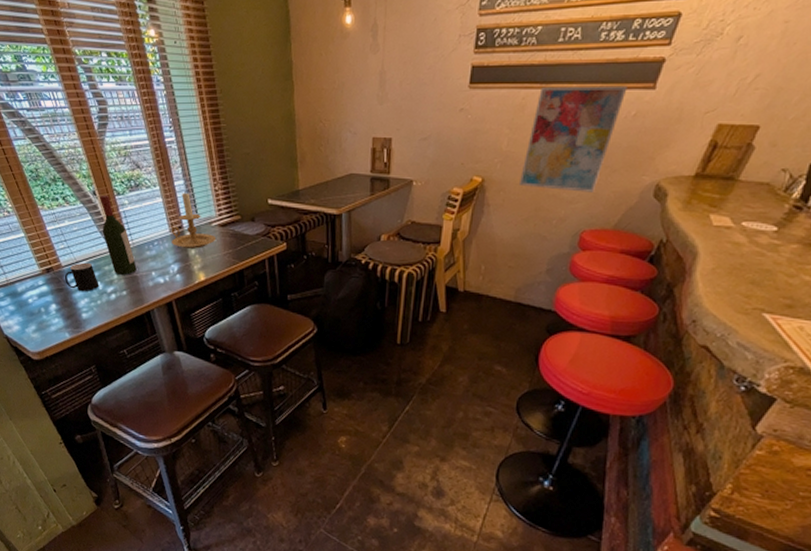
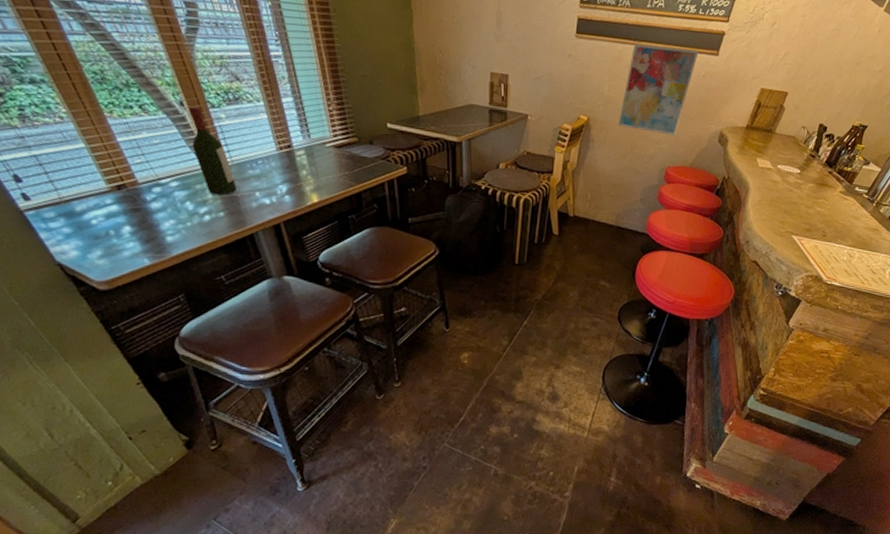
cup: present [64,262,99,292] -> none [141,179,189,213]
candle holder: present [170,191,217,249] -> none [277,109,331,169]

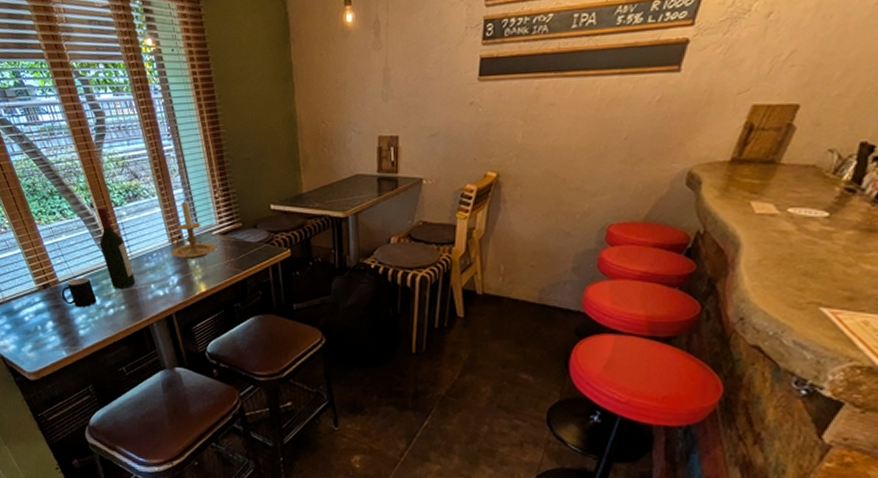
cup: none [141,179,189,213] -> present [61,277,97,308]
candle holder: none [277,109,331,169] -> present [169,200,218,259]
wall art: present [617,43,699,136] -> none [536,69,650,184]

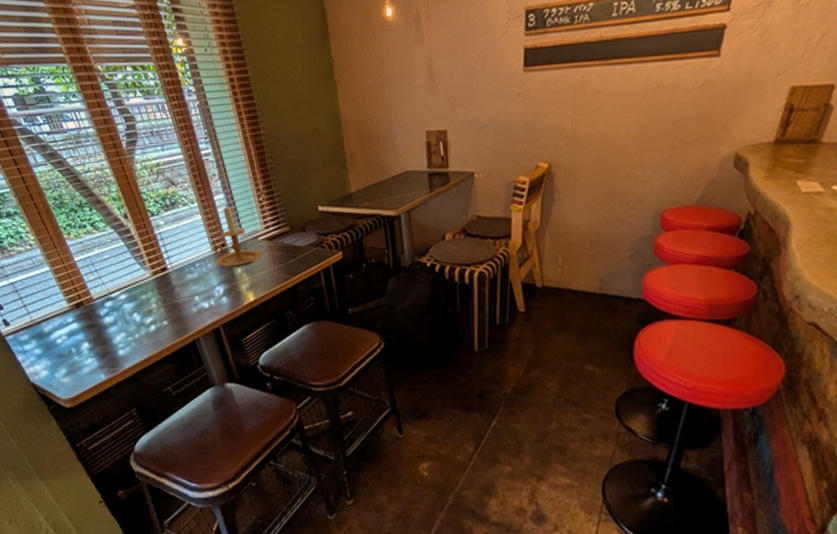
cup: present [61,277,97,308] -> none [96,292,136,326]
wine bottle: present [97,207,135,288] -> none [132,216,177,303]

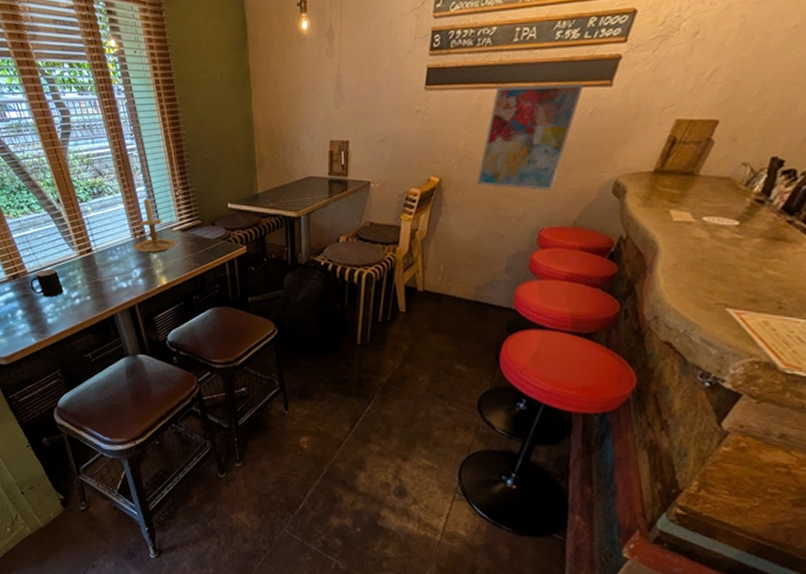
cup: none [96,292,136,326] -> present [30,268,64,298]
wall art: none [588,55,691,170] -> present [476,83,584,190]

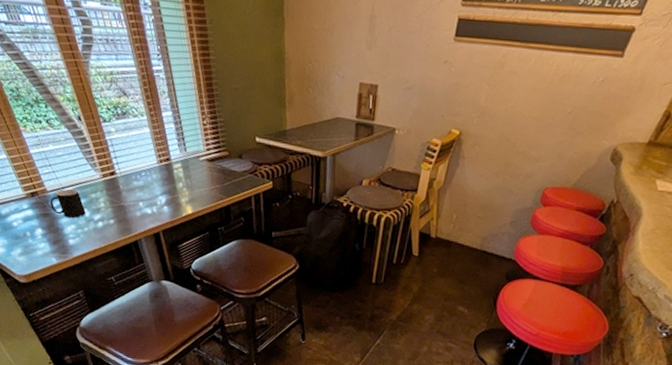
candle holder: present [132,197,178,253] -> none [158,123,204,182]
wall art: present [476,83,584,190] -> none [492,45,599,152]

